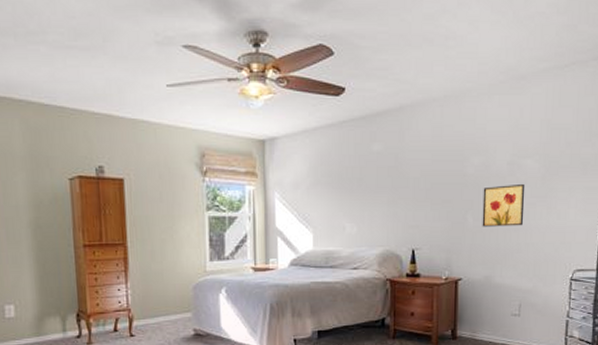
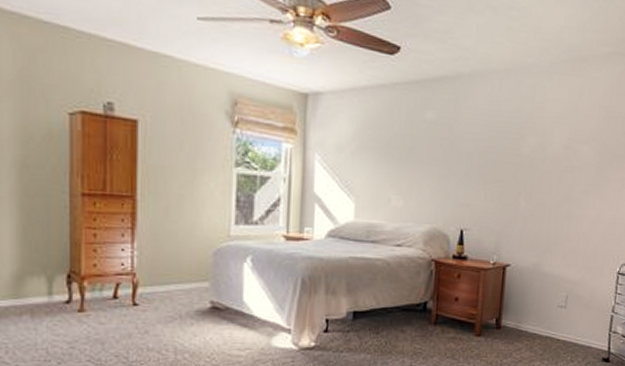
wall art: present [482,183,526,227] -> none [534,169,580,214]

